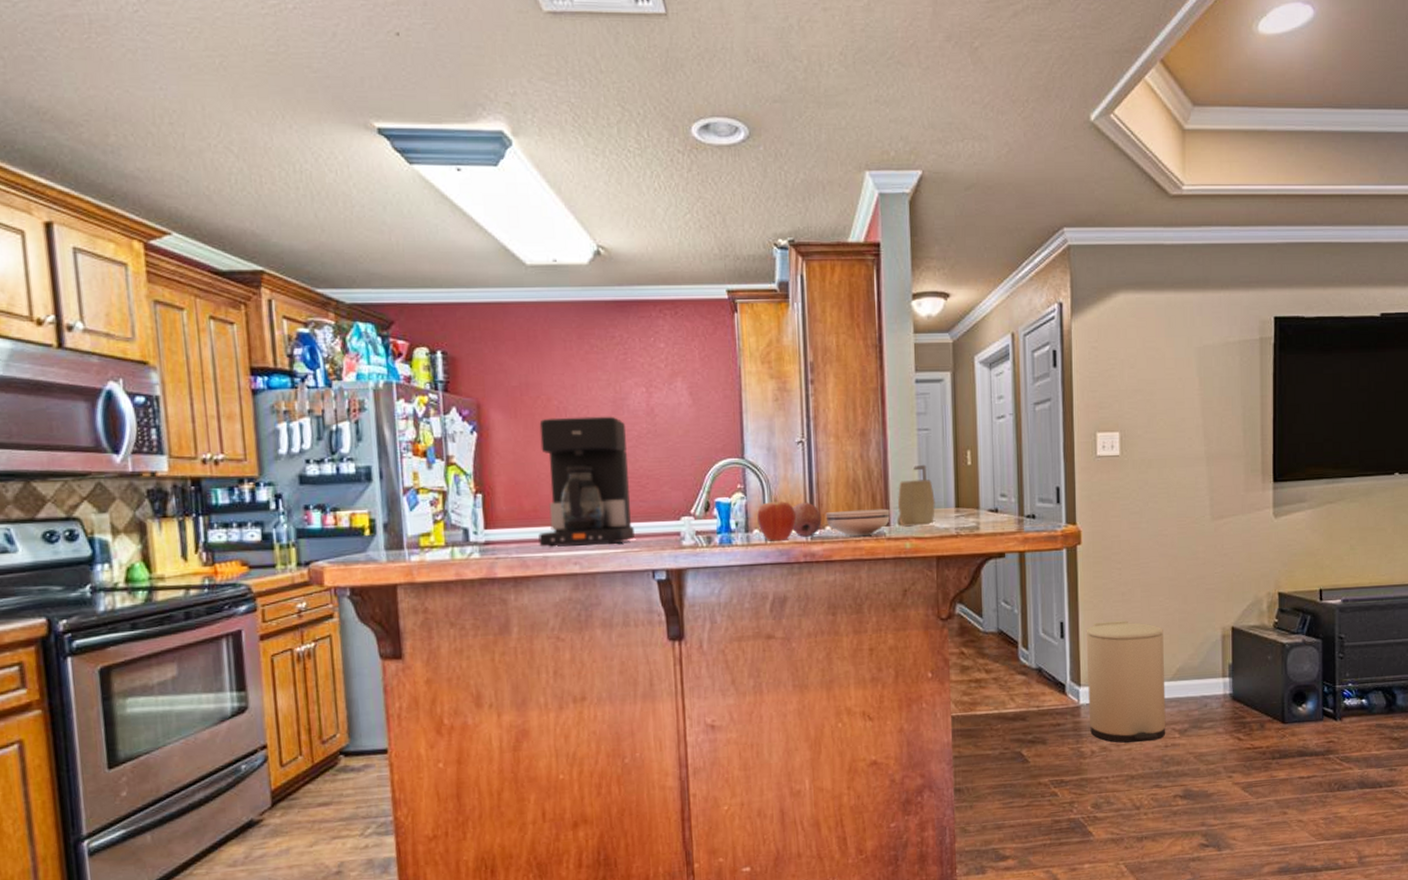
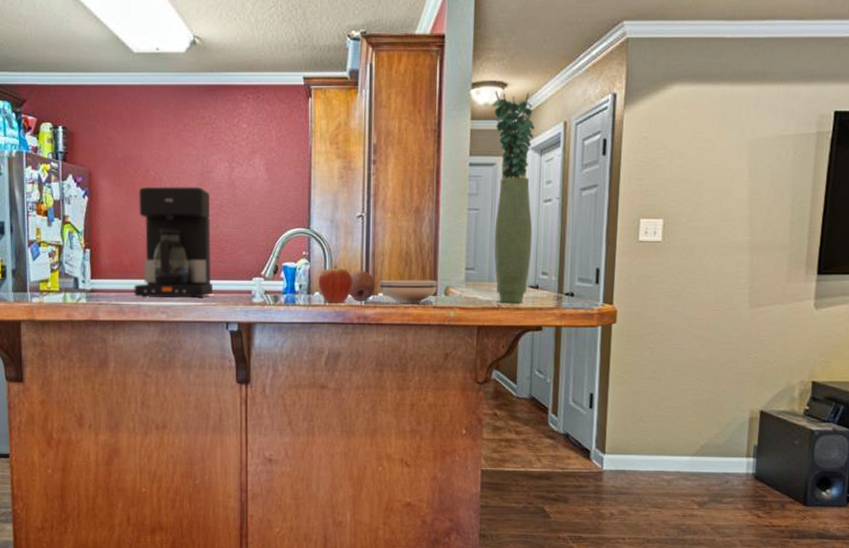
soap dispenser: present [897,464,936,526] -> none [445,241,481,297]
vase: none [935,302,988,530] -> present [492,91,535,304]
pedal bin: present [1086,620,1166,743] -> none [610,396,691,509]

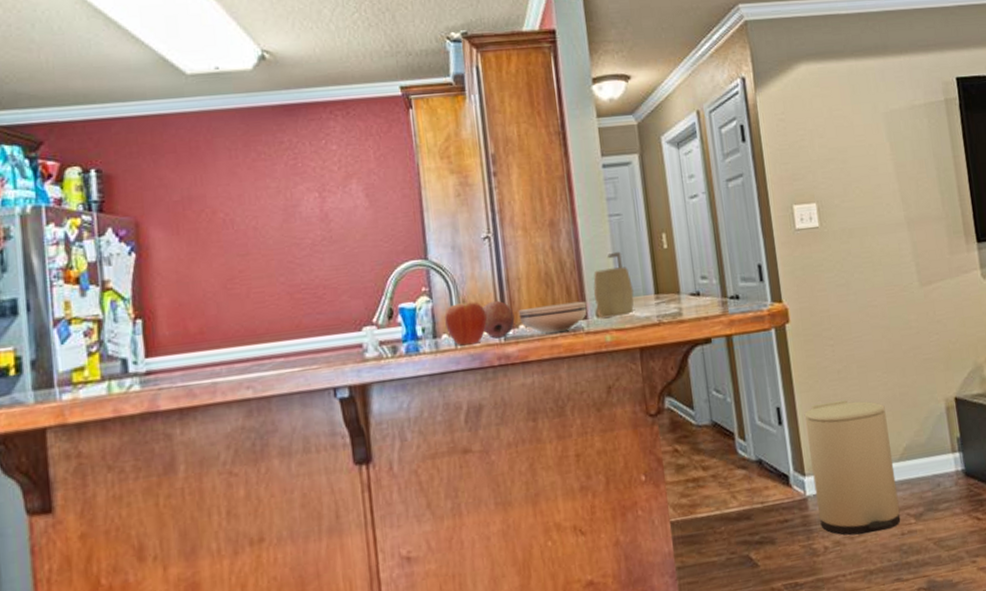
coffee maker: present [134,186,213,298] -> none [204,225,312,373]
soap dispenser: none [445,241,481,297] -> present [593,251,635,318]
vase: present [492,91,535,304] -> none [617,83,688,318]
pedal bin: none [610,396,691,509] -> present [804,400,901,535]

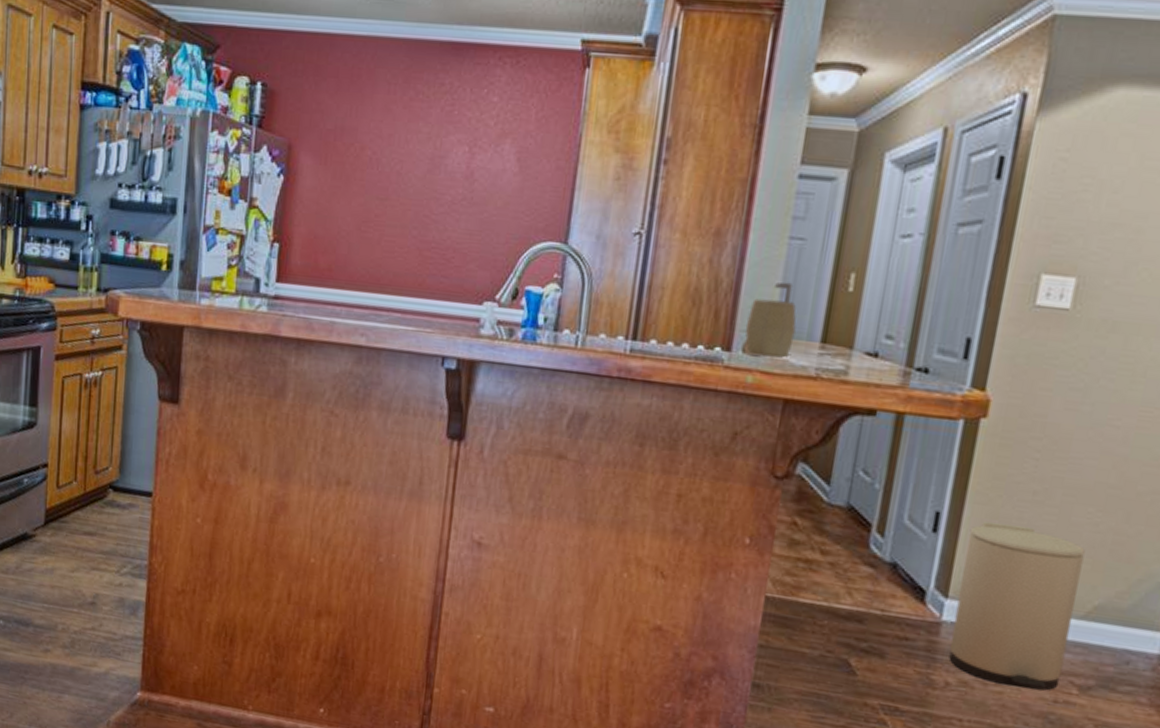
fruit: present [444,299,487,346] -> none [570,296,617,348]
fruit: present [482,300,515,339] -> none [609,305,648,349]
bowl: present [518,301,587,334] -> none [652,322,734,359]

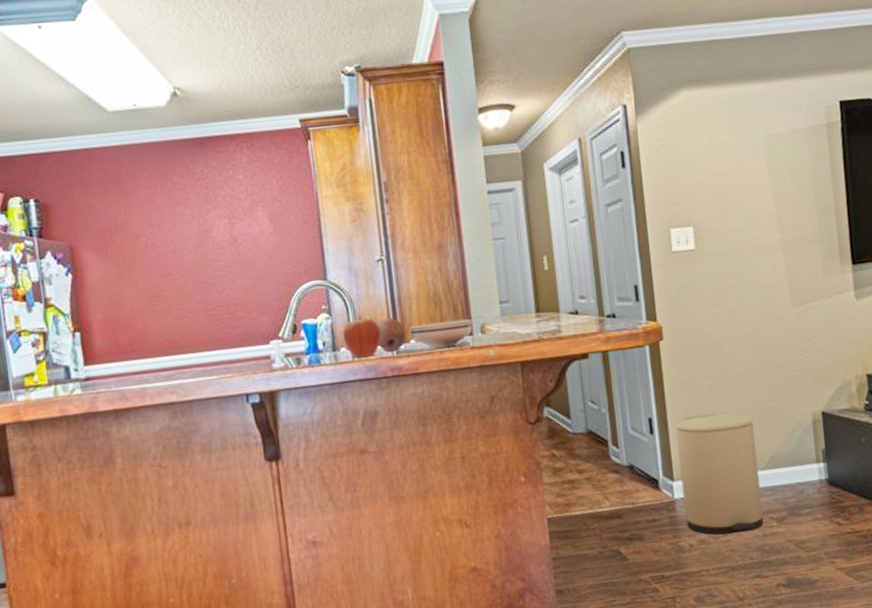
fruit: none [570,296,617,348] -> present [343,316,381,359]
fruit: none [609,305,648,349] -> present [377,317,406,352]
bowl: none [652,322,734,359] -> present [409,318,473,348]
soap dispenser: present [745,282,797,358] -> none [478,272,517,334]

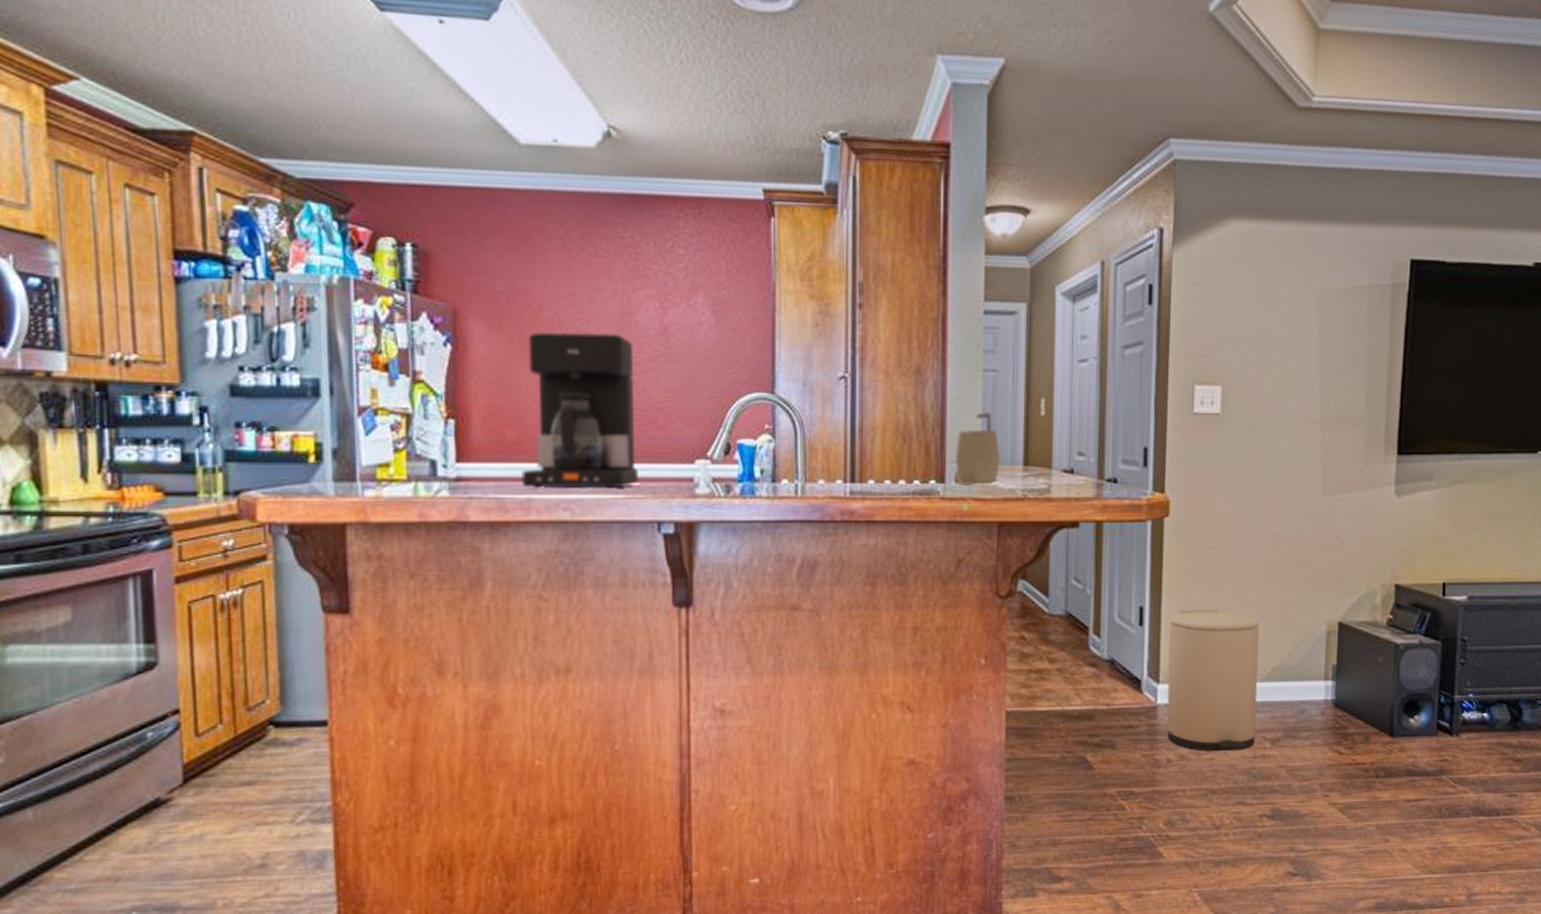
coffee maker: none [129,248,227,380] -> present [521,332,638,489]
fruit: present [343,316,381,359] -> none [787,443,833,494]
fruit: present [377,317,406,352] -> none [828,449,864,491]
bowl: present [409,318,473,348] -> none [869,462,945,493]
soap dispenser: none [478,272,517,334] -> present [955,412,1001,485]

